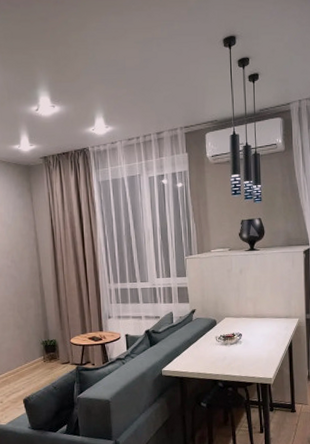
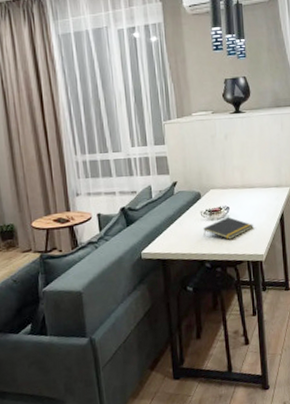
notepad: none [217,342,263,363] -> present [203,216,253,240]

